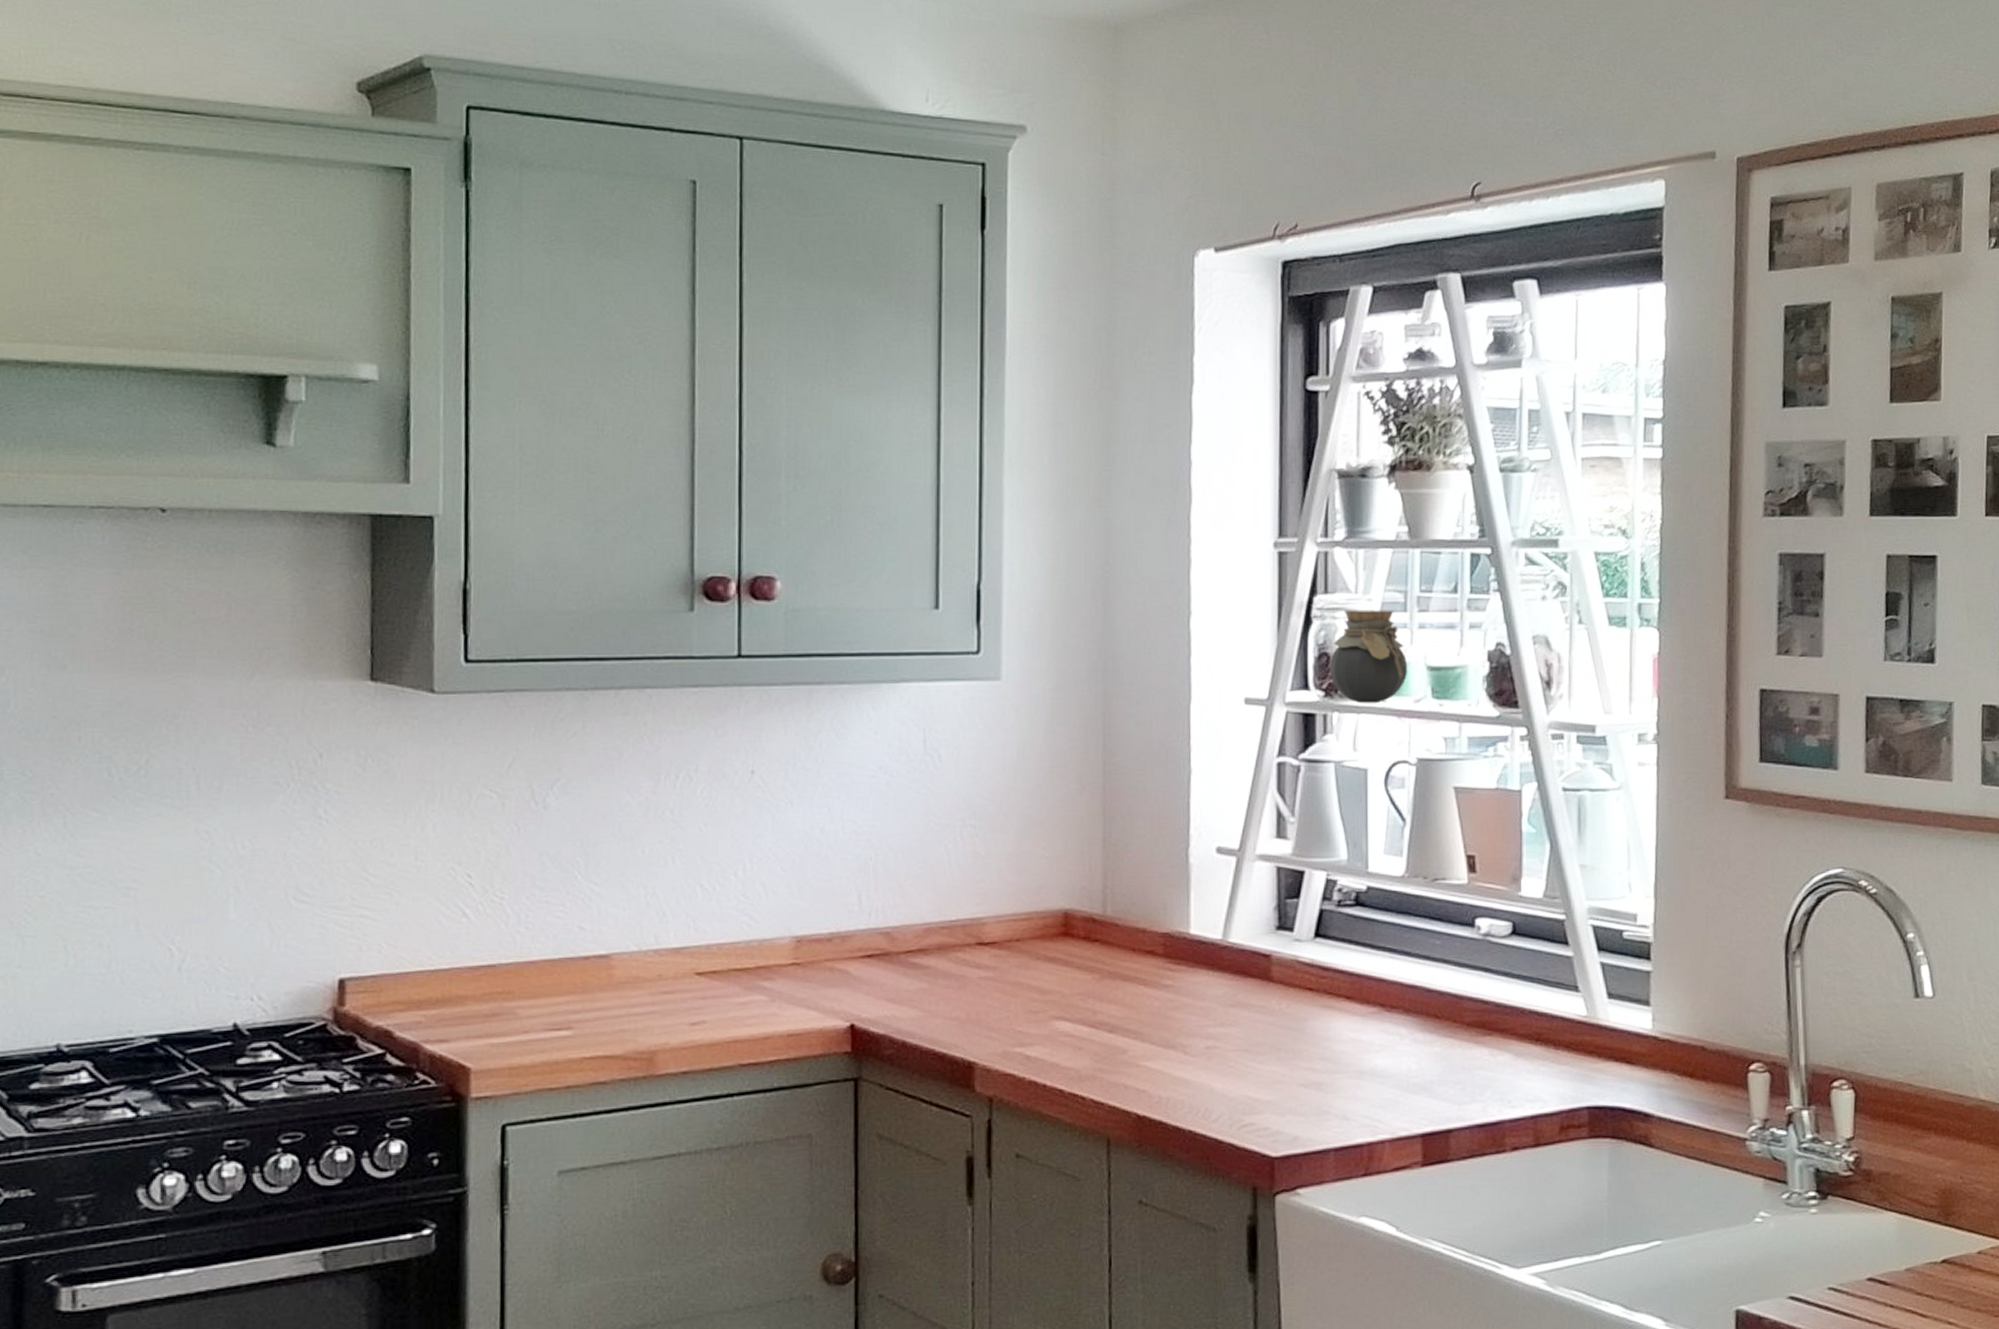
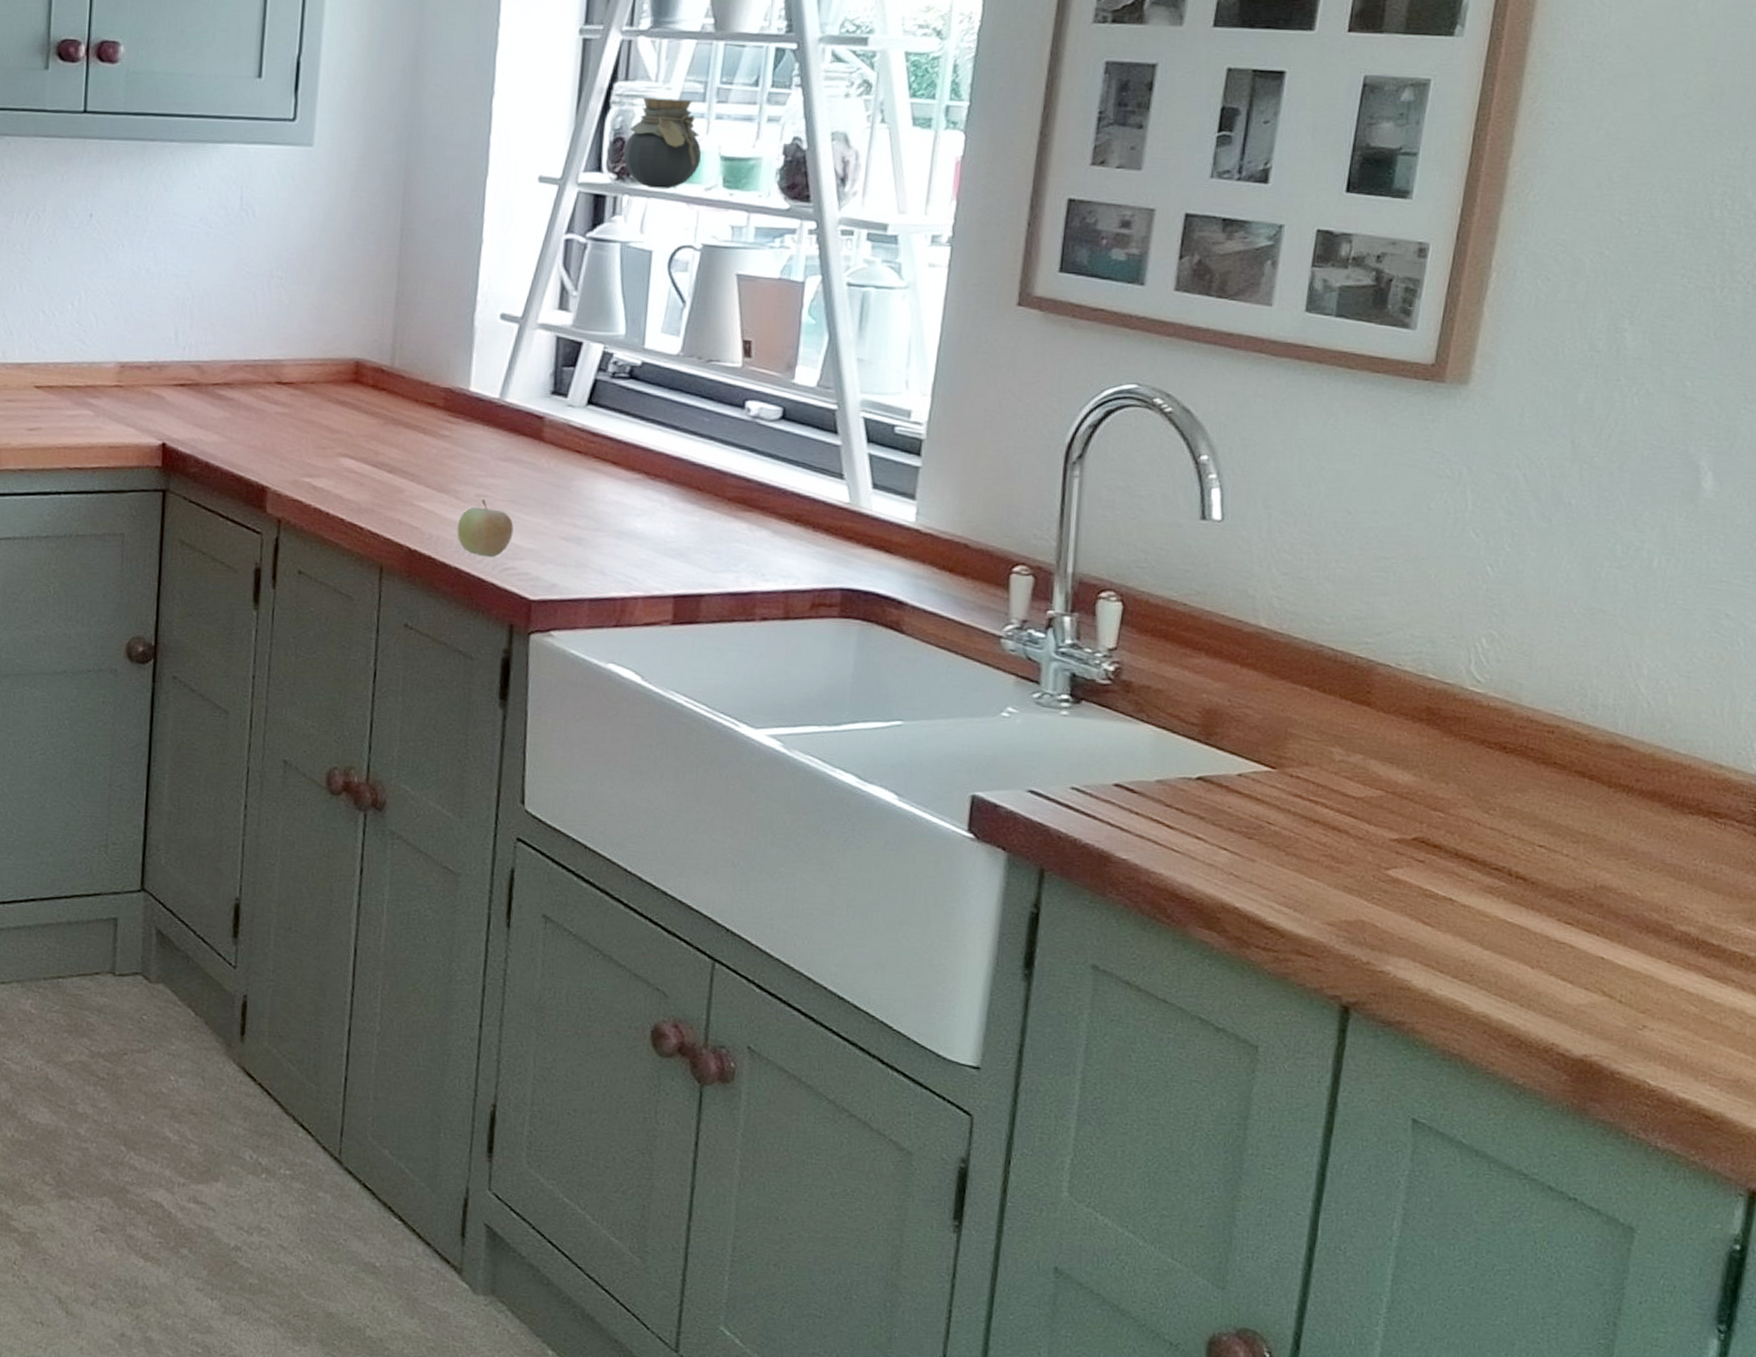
fruit: none [1188,1052,1248,1115] -> present [457,499,514,558]

